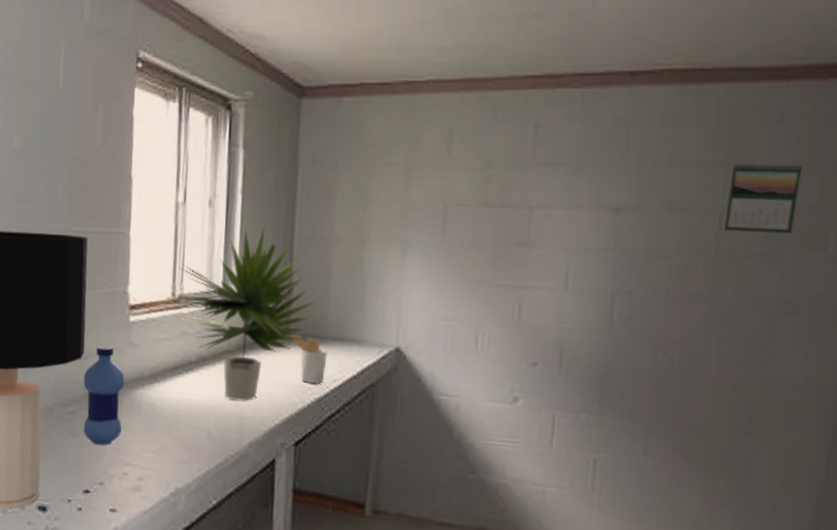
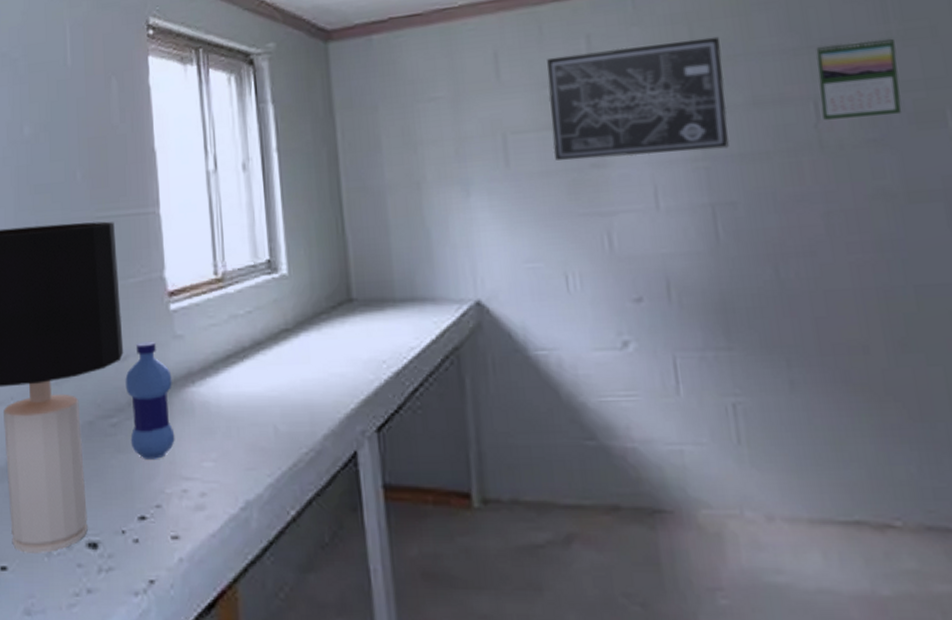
plant: present [167,223,314,402] -> none [209,180,375,387]
utensil holder: present [289,334,328,384] -> none [352,300,400,355]
wall art: none [485,140,651,244] -> present [547,36,729,160]

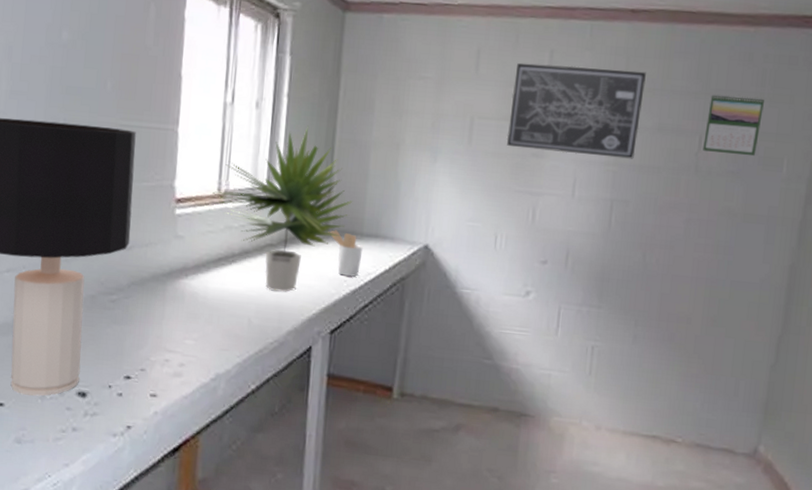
water bottle: present [125,341,175,459] -> none [126,236,169,333]
plant: none [209,180,375,387] -> present [212,126,352,292]
utensil holder: none [352,300,400,355] -> present [328,230,363,277]

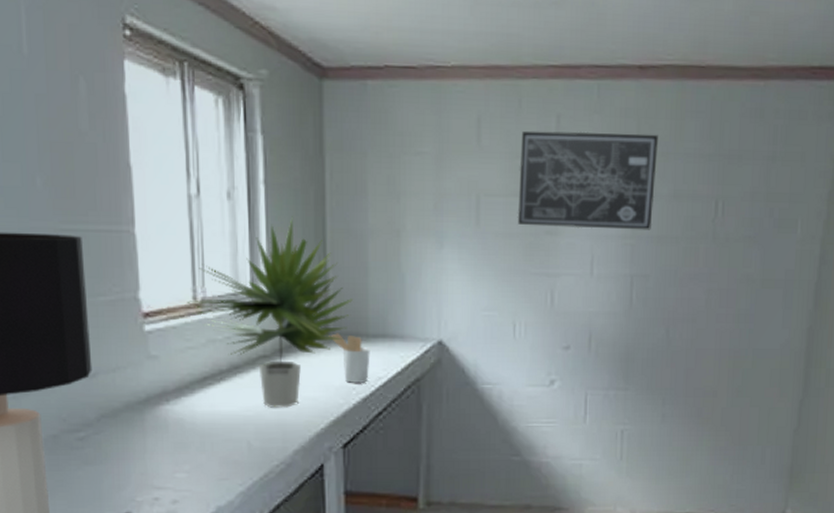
calendar: present [703,93,764,157] -> none [719,154,777,219]

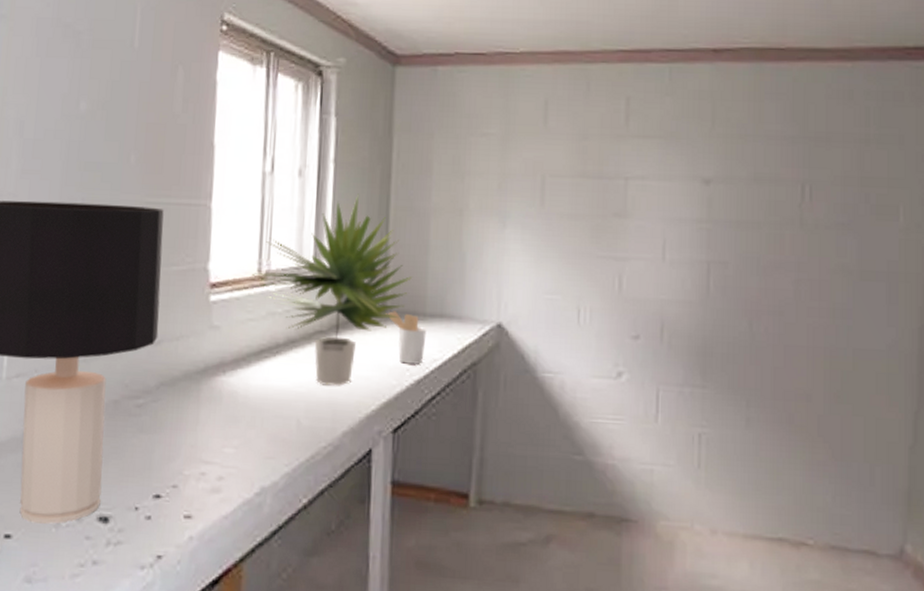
wall art: present [517,130,658,230] -> none [583,112,735,215]

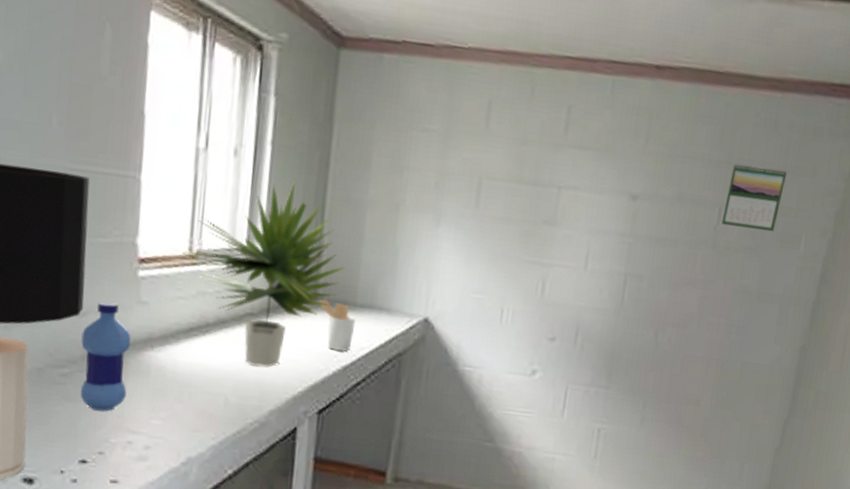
water bottle: none [154,328,204,442] -> present [80,301,131,412]
calendar: none [807,137,870,205] -> present [722,163,787,232]

